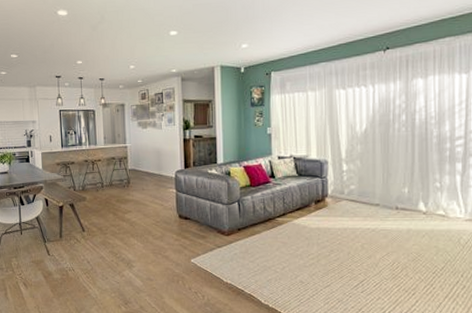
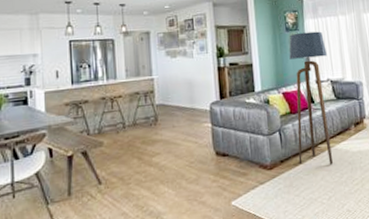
floor lamp: none [253,107,292,238] -> present [289,31,334,165]

